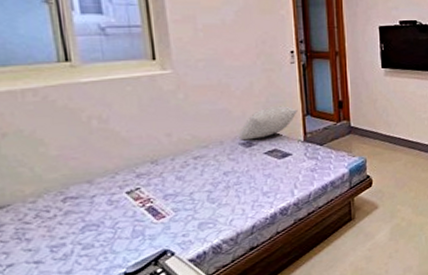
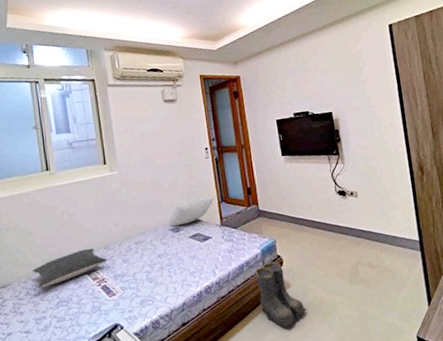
pillow: none [43,162,155,211] -> present [32,248,108,289]
boots: none [340,182,393,251] -> present [255,261,307,329]

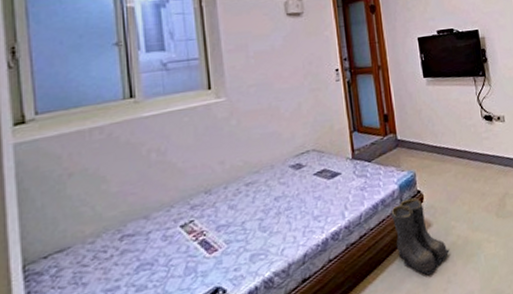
pillow: present [32,248,108,289] -> none [103,193,209,250]
pillow: present [168,195,214,227] -> none [288,123,345,163]

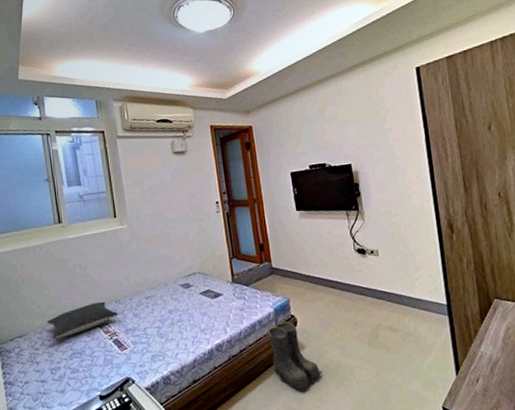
pillow: none [103,193,209,250] -> present [46,301,119,340]

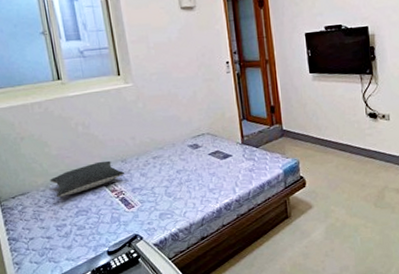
boots: present [267,321,322,392] -> none [276,182,328,248]

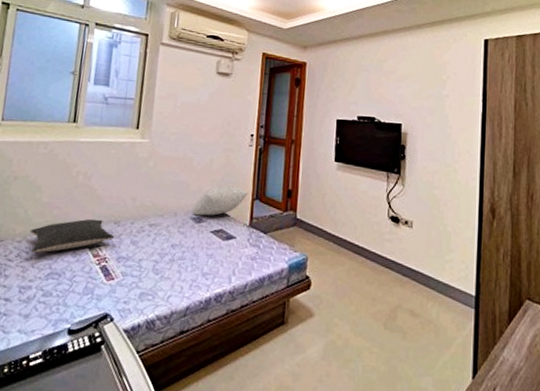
pillow: none [187,111,235,143] -> present [191,185,248,216]

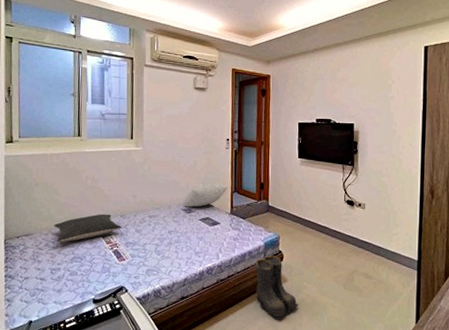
boots: none [274,281,327,367] -> present [255,255,299,320]

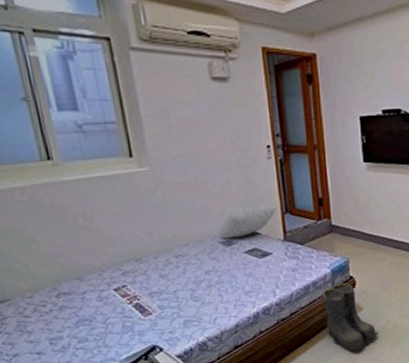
pillow: present [53,213,122,243] -> none [38,260,140,305]

